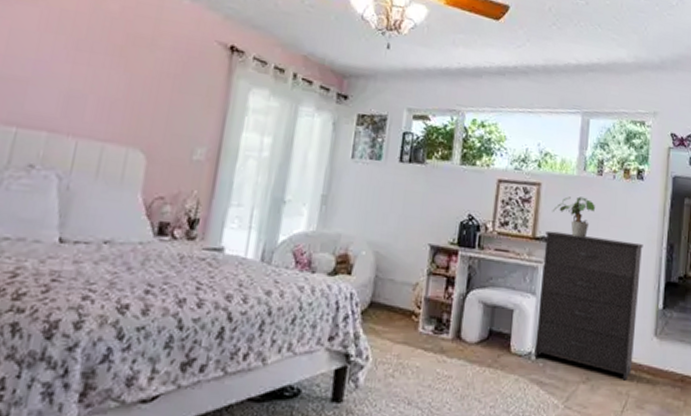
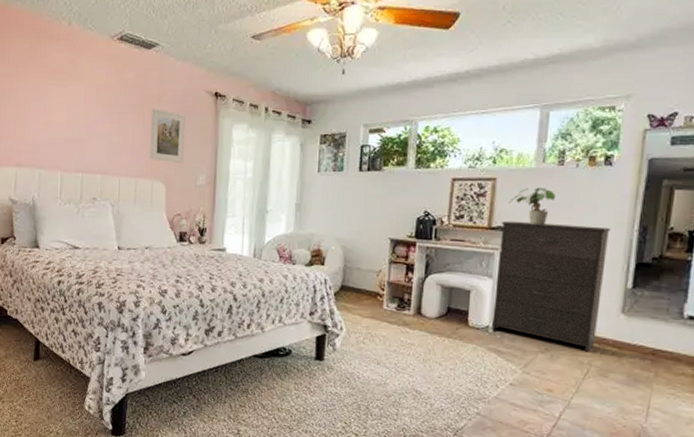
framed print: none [127,53,187,130] -> present [149,108,185,164]

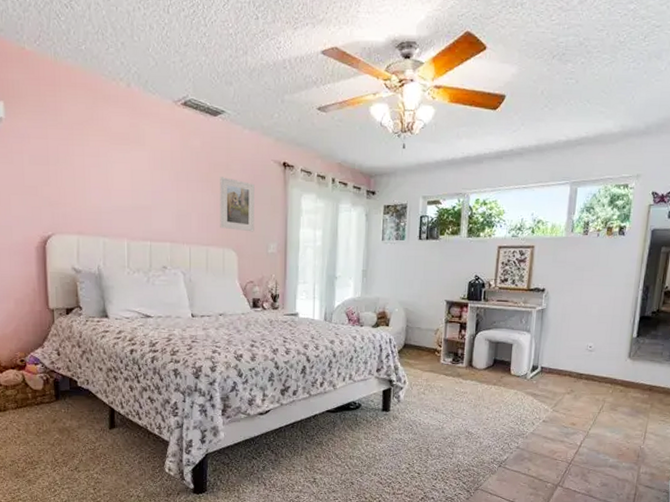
dresser: present [492,220,611,352] -> none [529,283,622,391]
potted plant: present [508,187,555,225] -> none [543,254,581,286]

